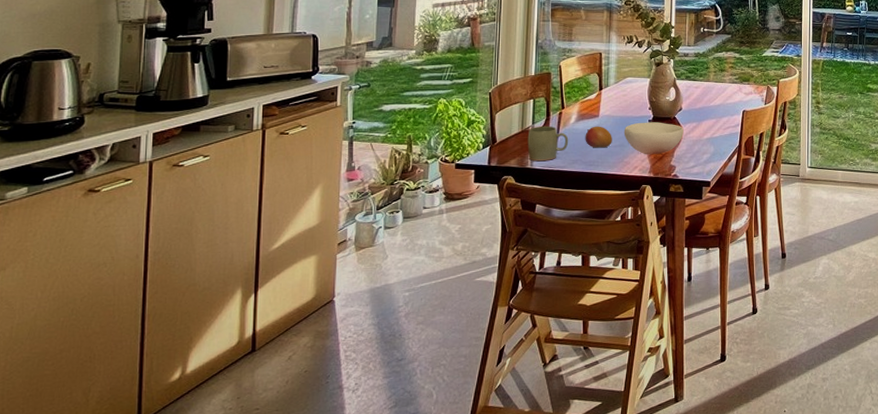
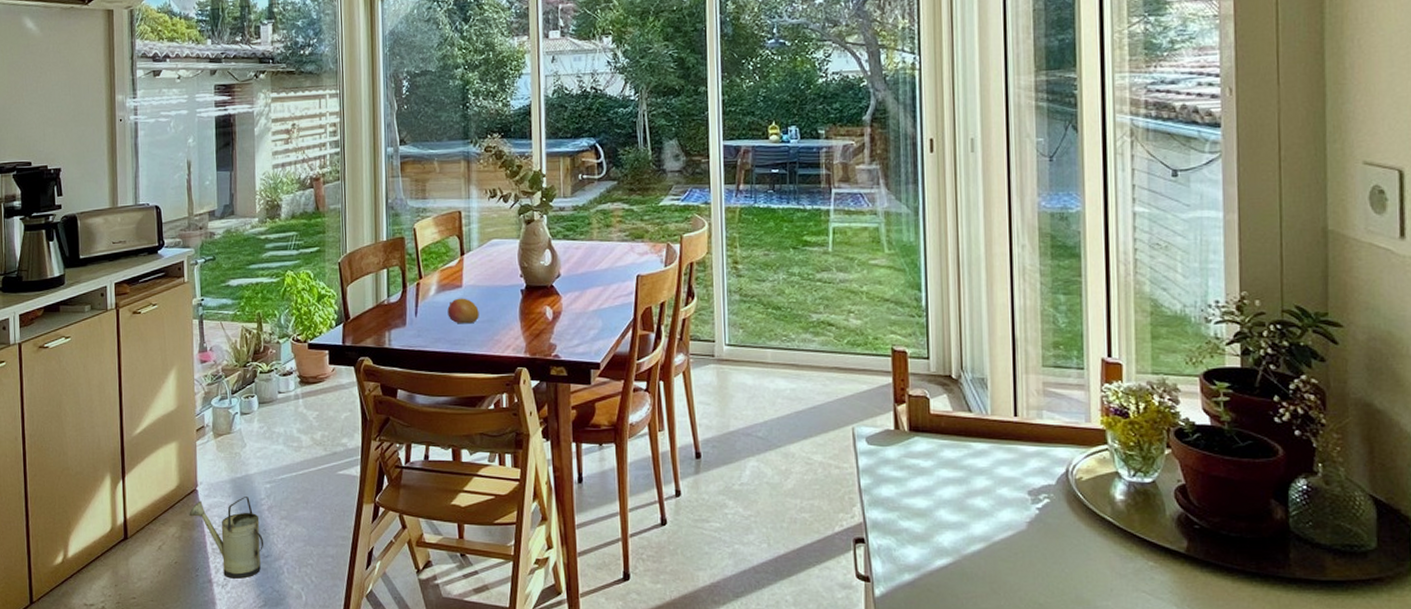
watering can: none [324,305,399,383] -> present [189,497,264,579]
mug: present [527,125,569,162] -> none [383,298,430,340]
bowl: present [624,122,684,155] -> none [492,291,564,332]

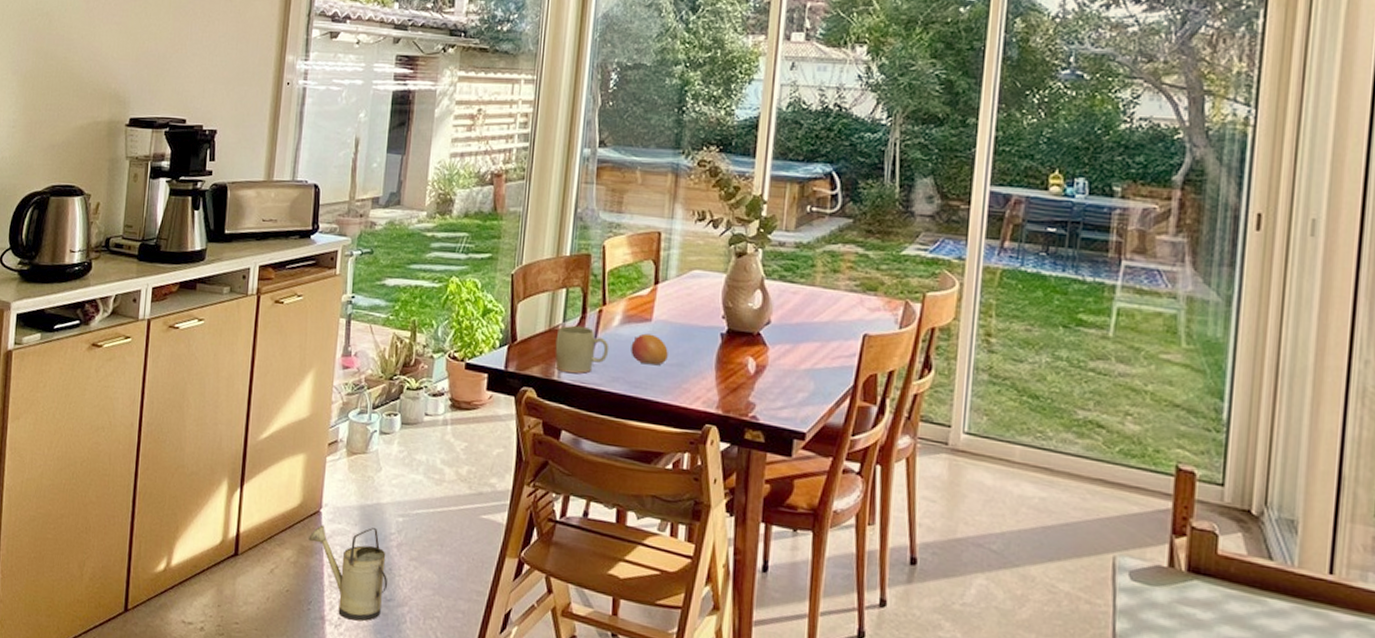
mug: none [383,298,430,340] -> present [555,325,609,374]

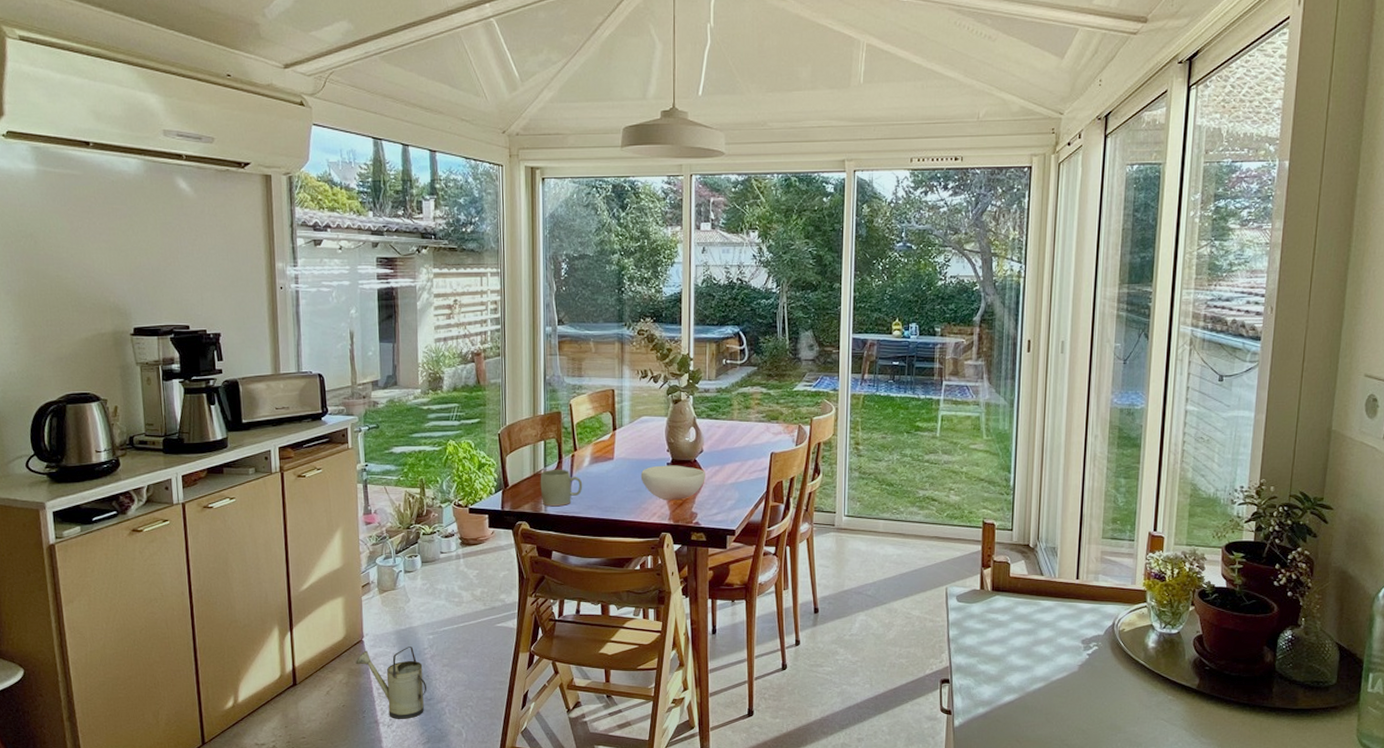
fruit: present [631,333,668,366] -> none [600,469,629,493]
bowl: none [684,335,771,384] -> present [640,465,705,501]

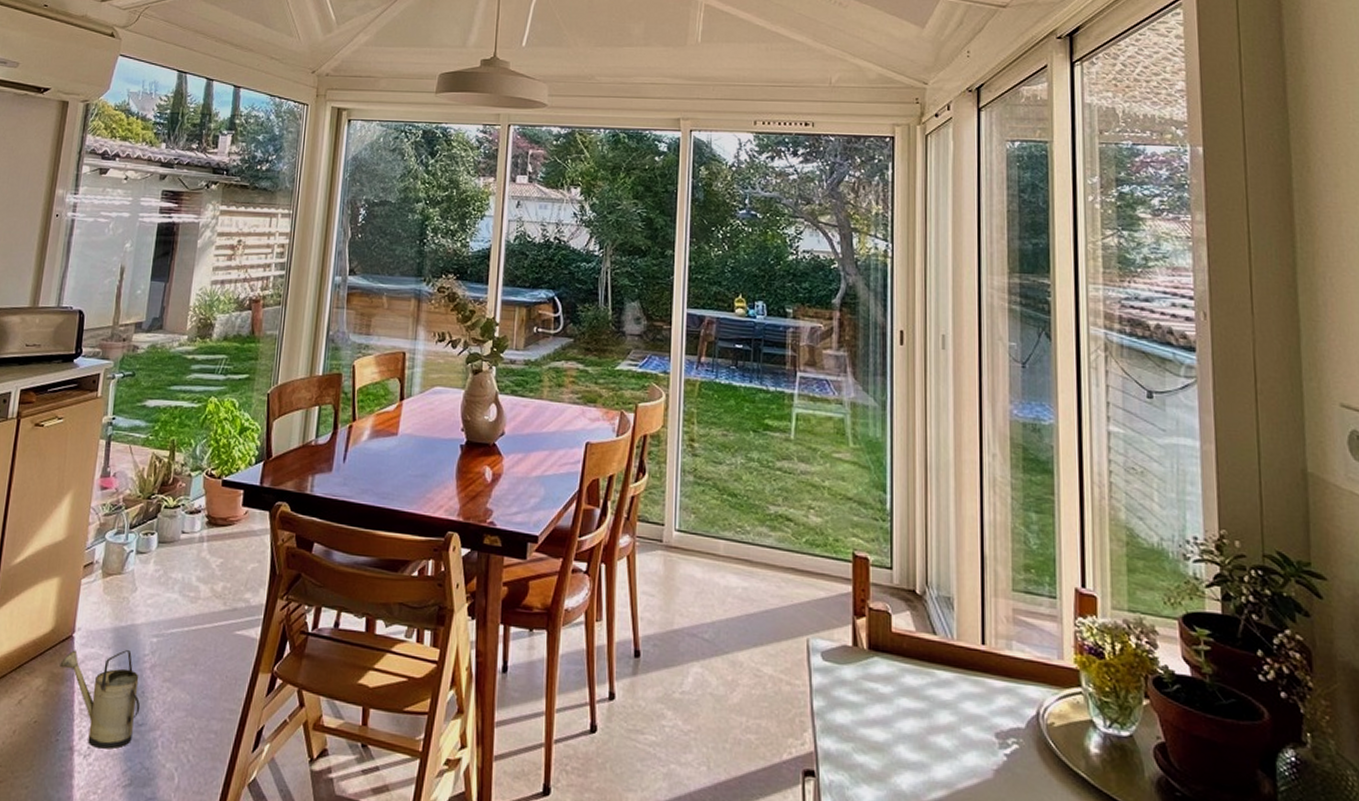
mug: present [540,469,583,507] -> none [308,440,359,488]
bowl: present [640,465,705,501] -> none [427,446,506,493]

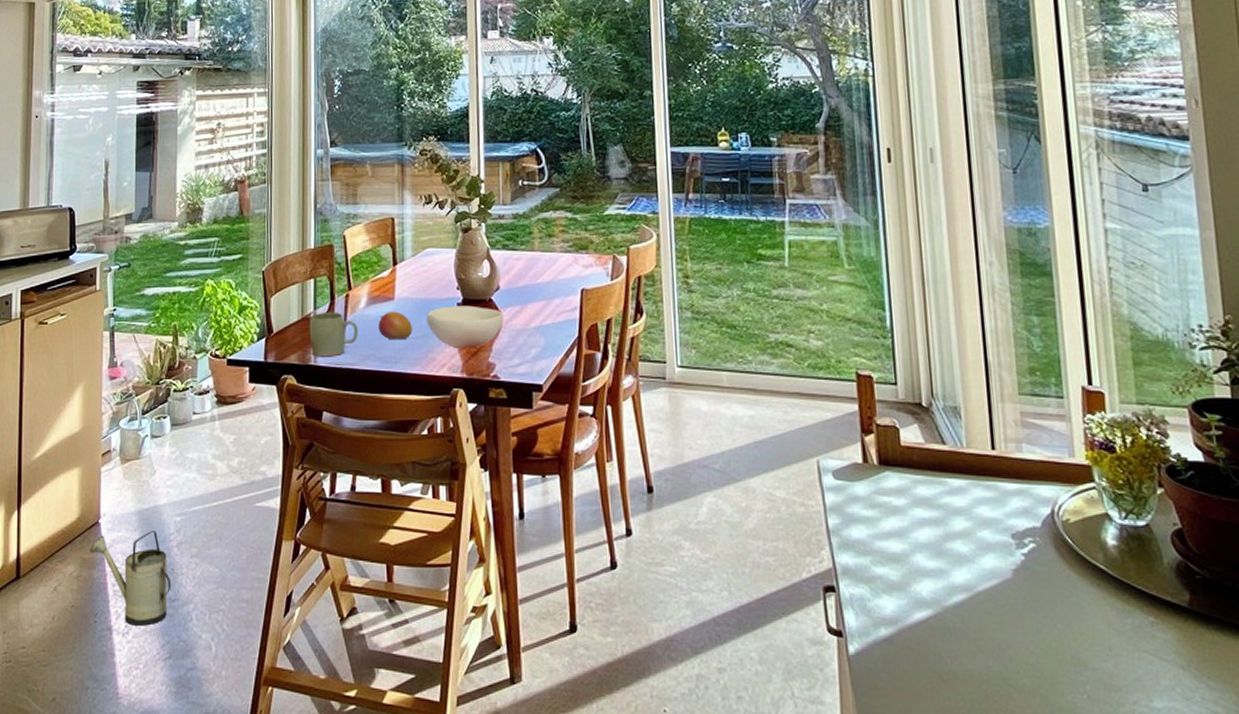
mug: none [308,440,359,488] -> present [309,311,359,357]
fruit: none [378,447,413,477] -> present [378,311,412,340]
bowl: none [427,446,506,493] -> present [426,305,504,349]

